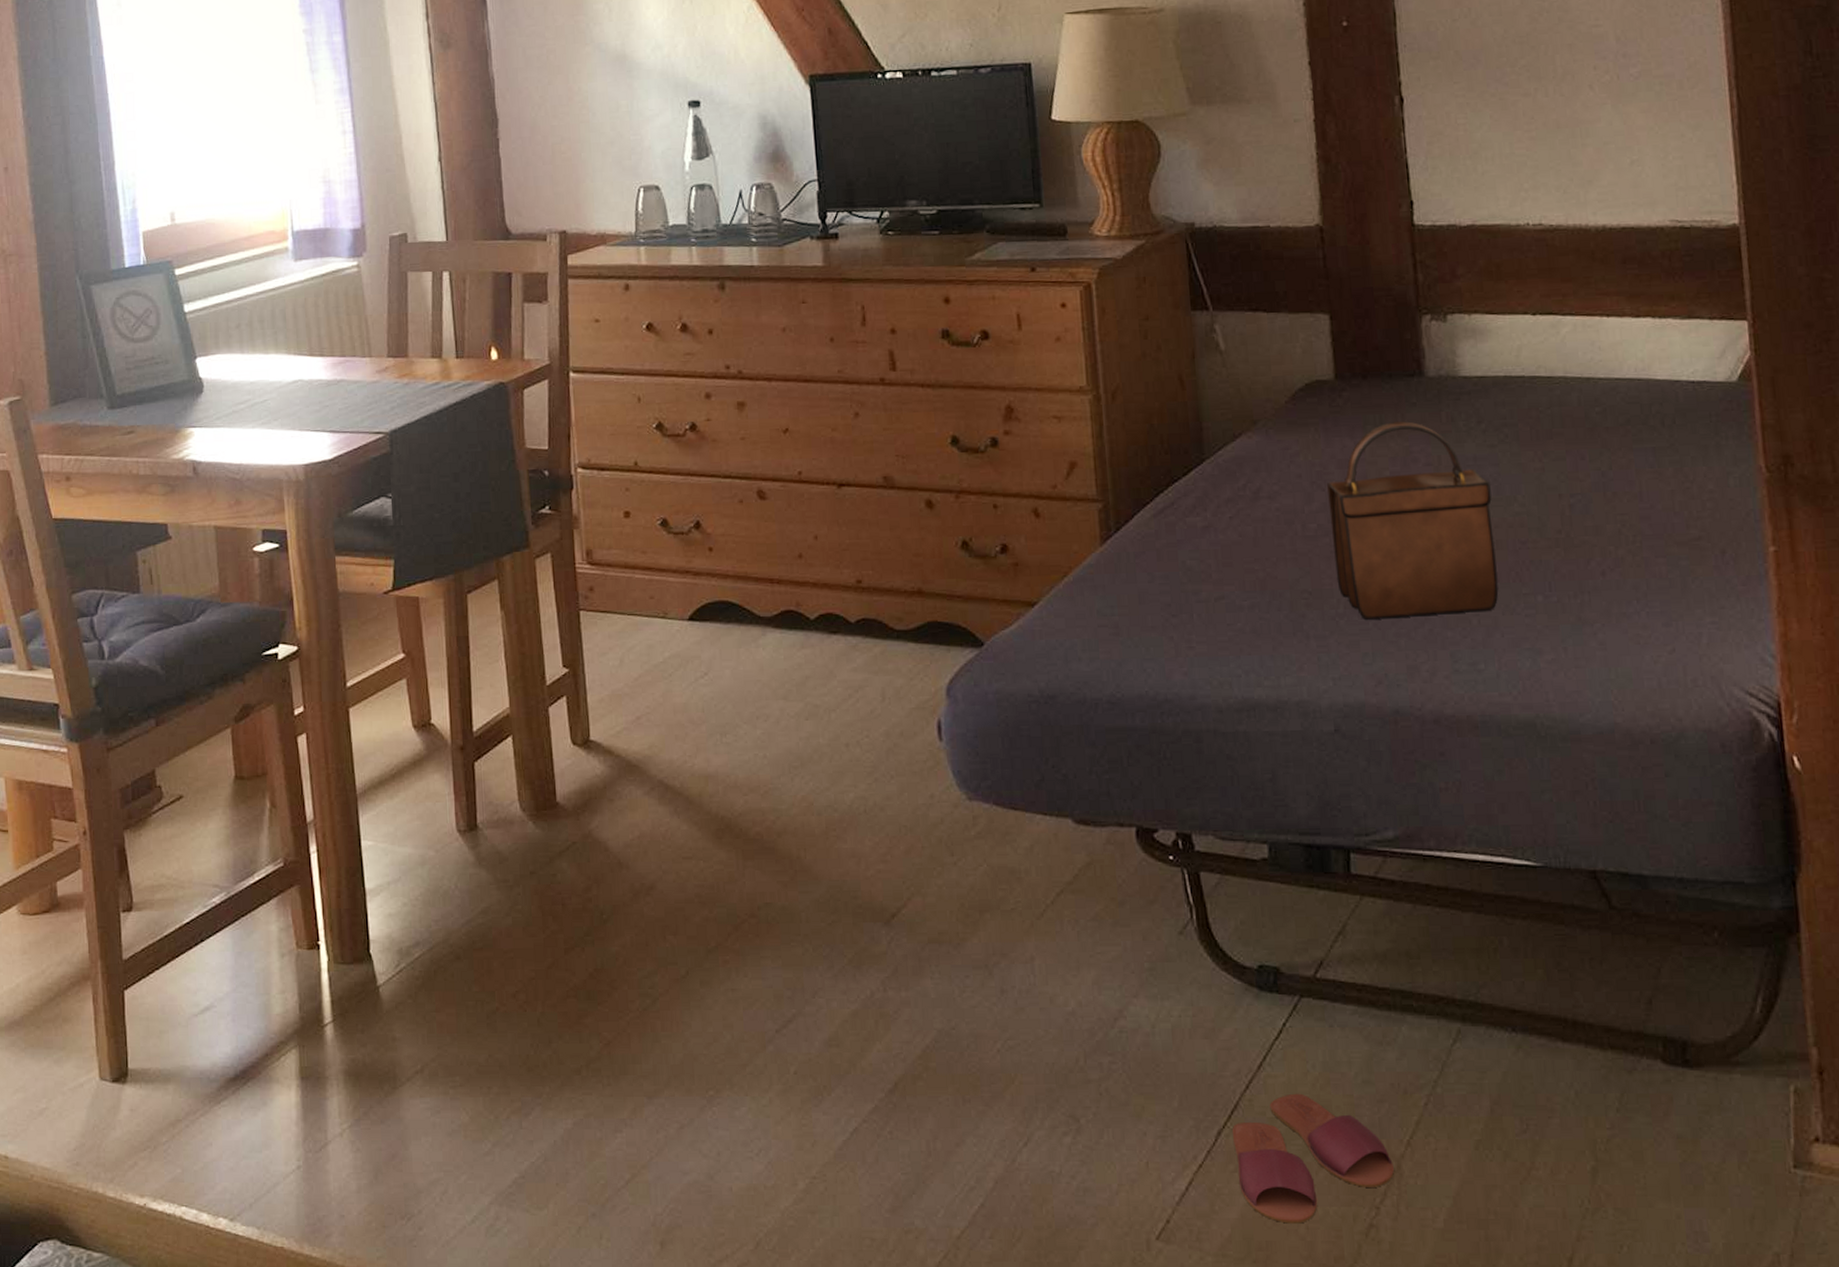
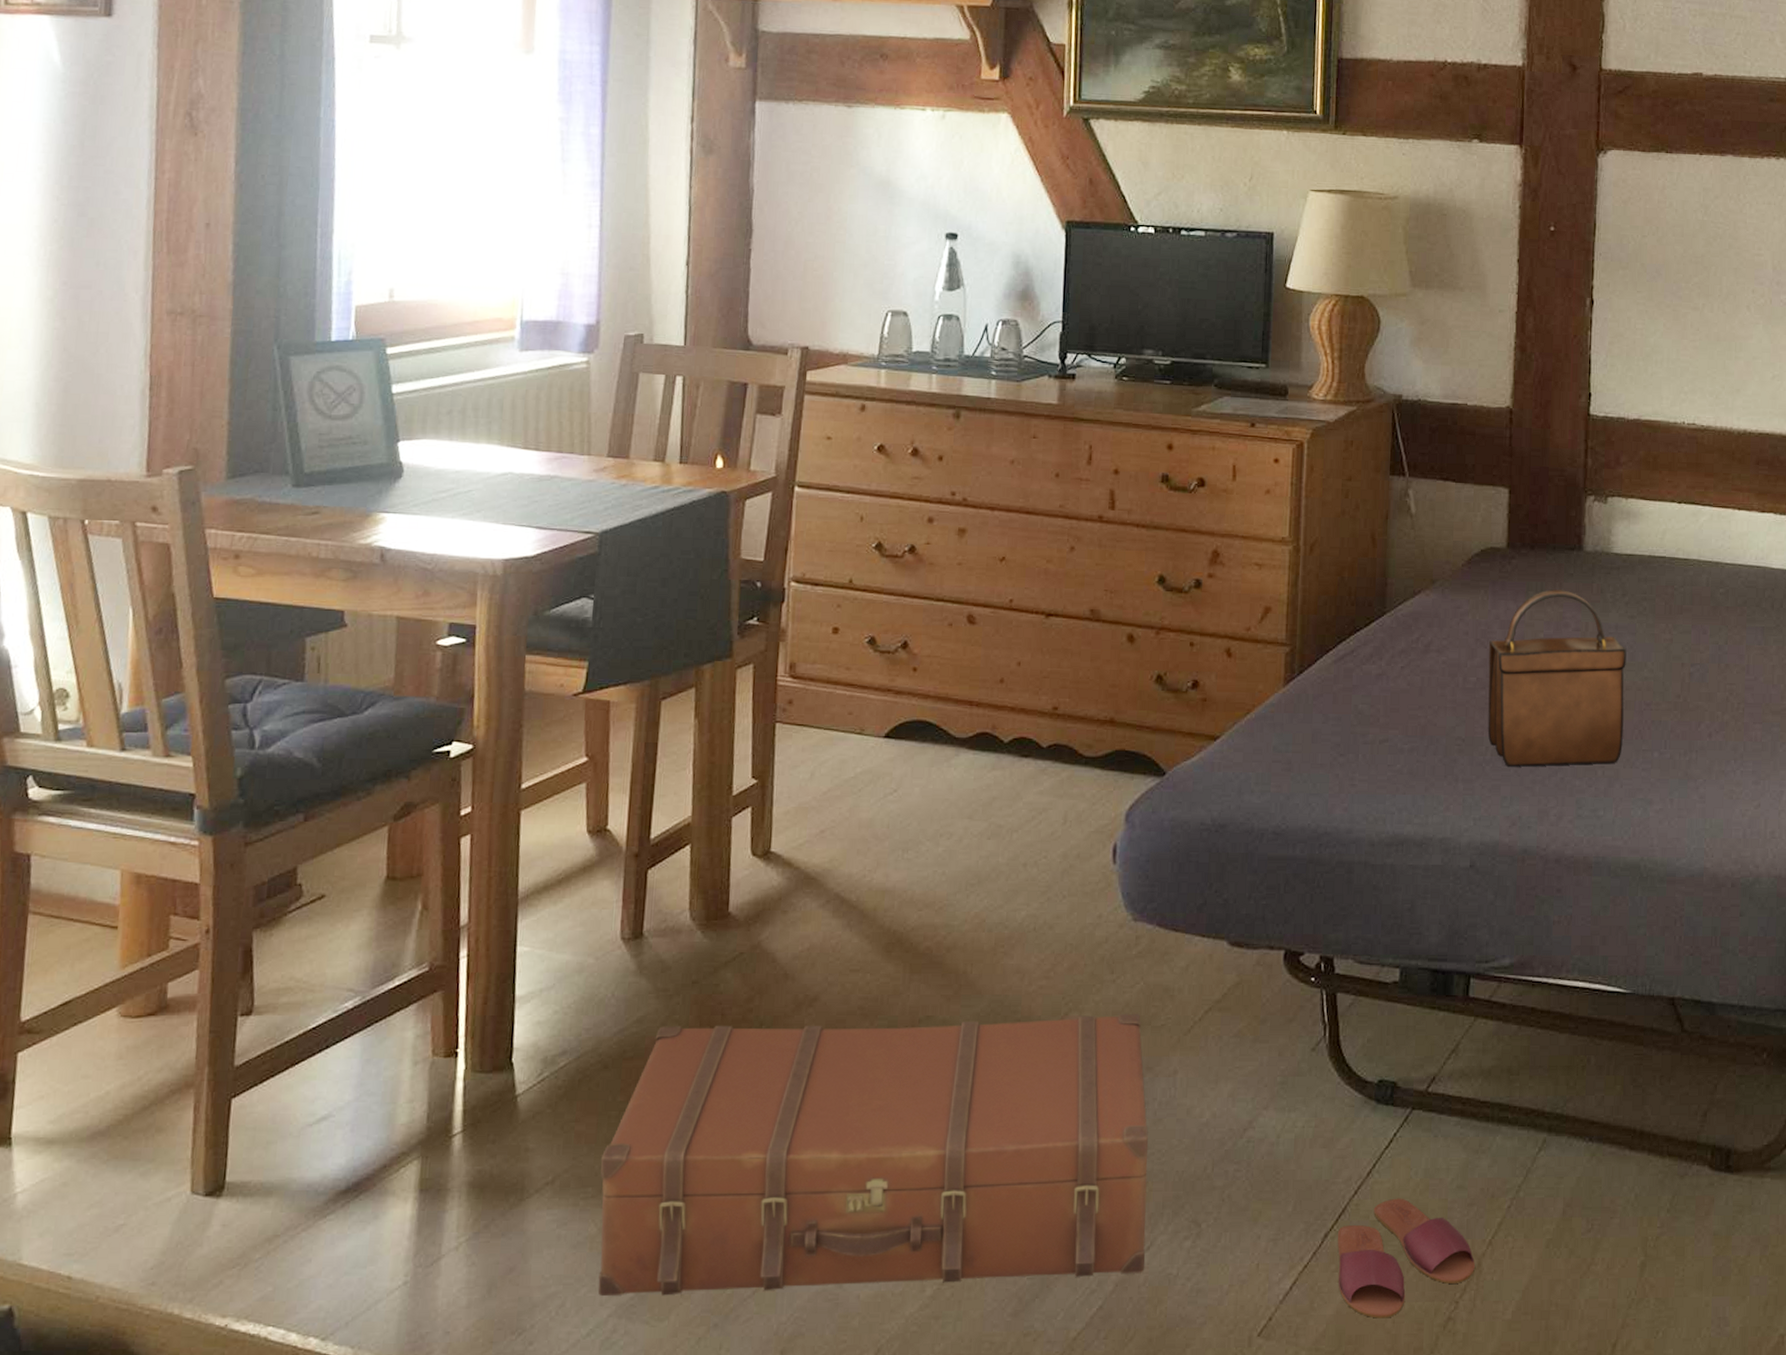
suitcase: none [464,896,1025,1184] -> present [598,1013,1149,1296]

